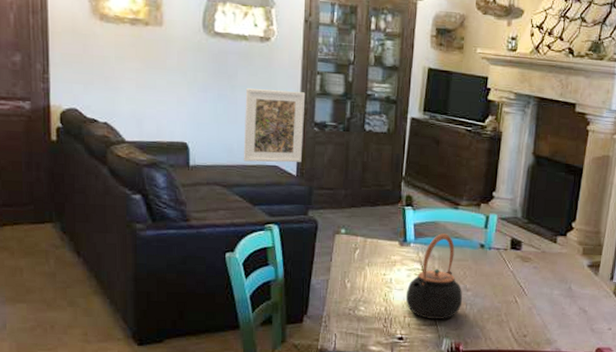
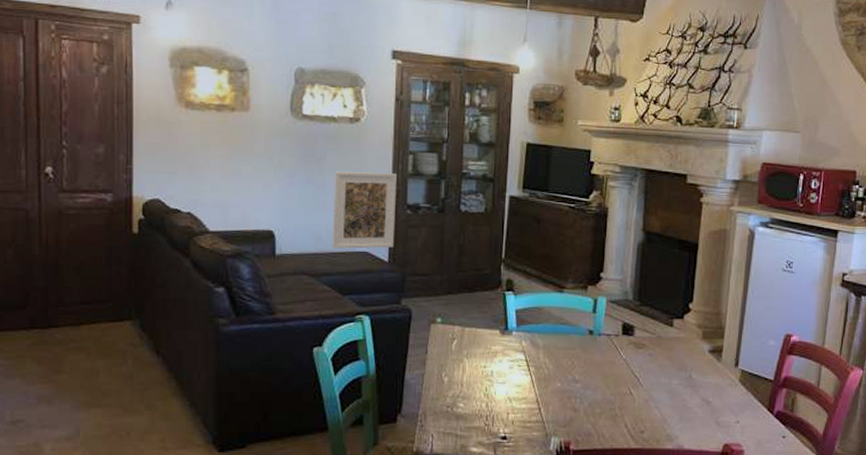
teapot: present [405,233,463,320] -> none [508,320,572,416]

